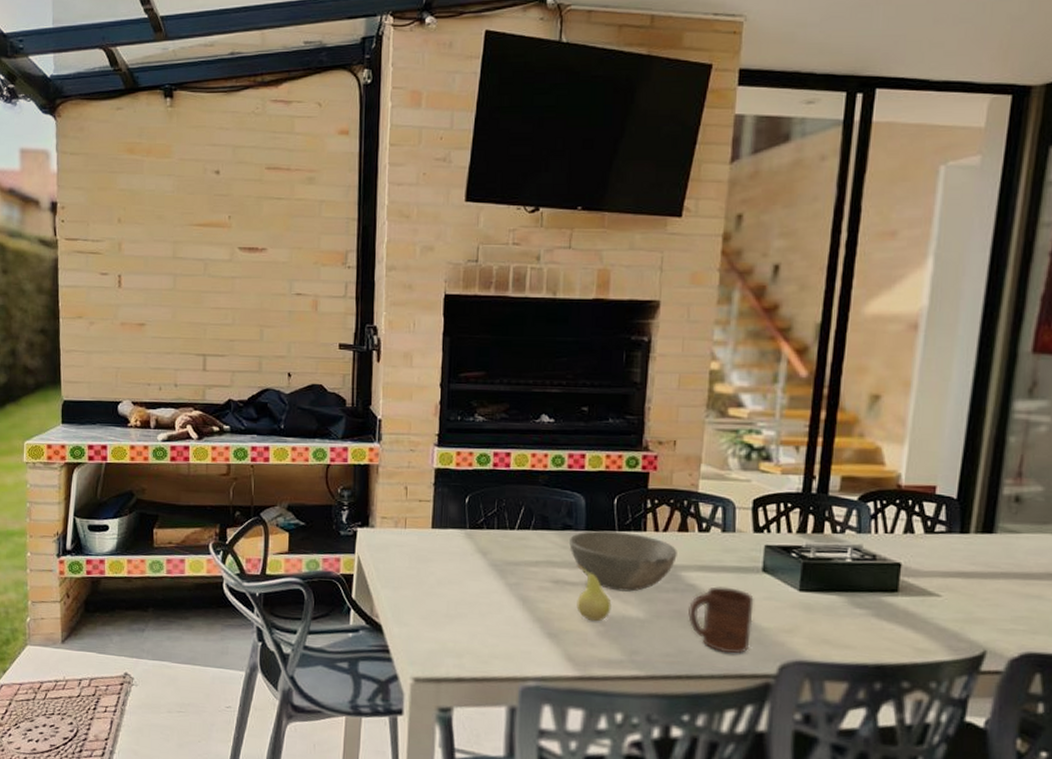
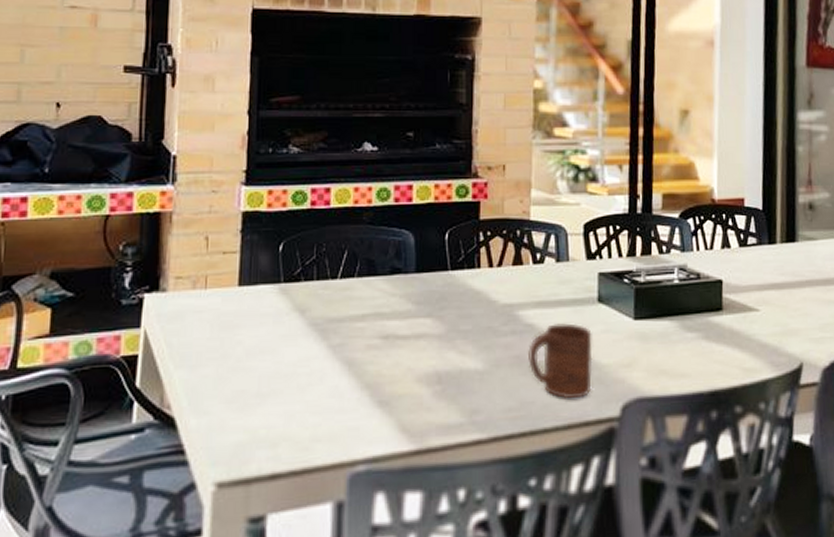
bowl: present [569,530,677,592] -> none [399,271,513,341]
fruit: present [576,564,612,622] -> none [408,313,448,381]

